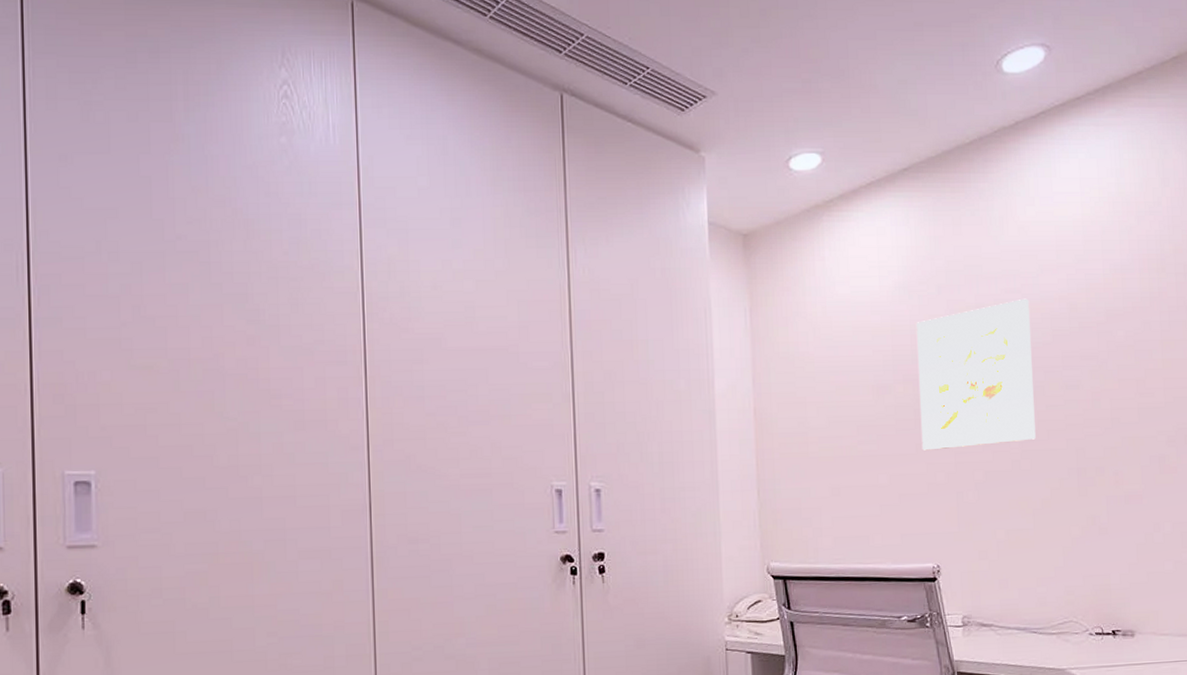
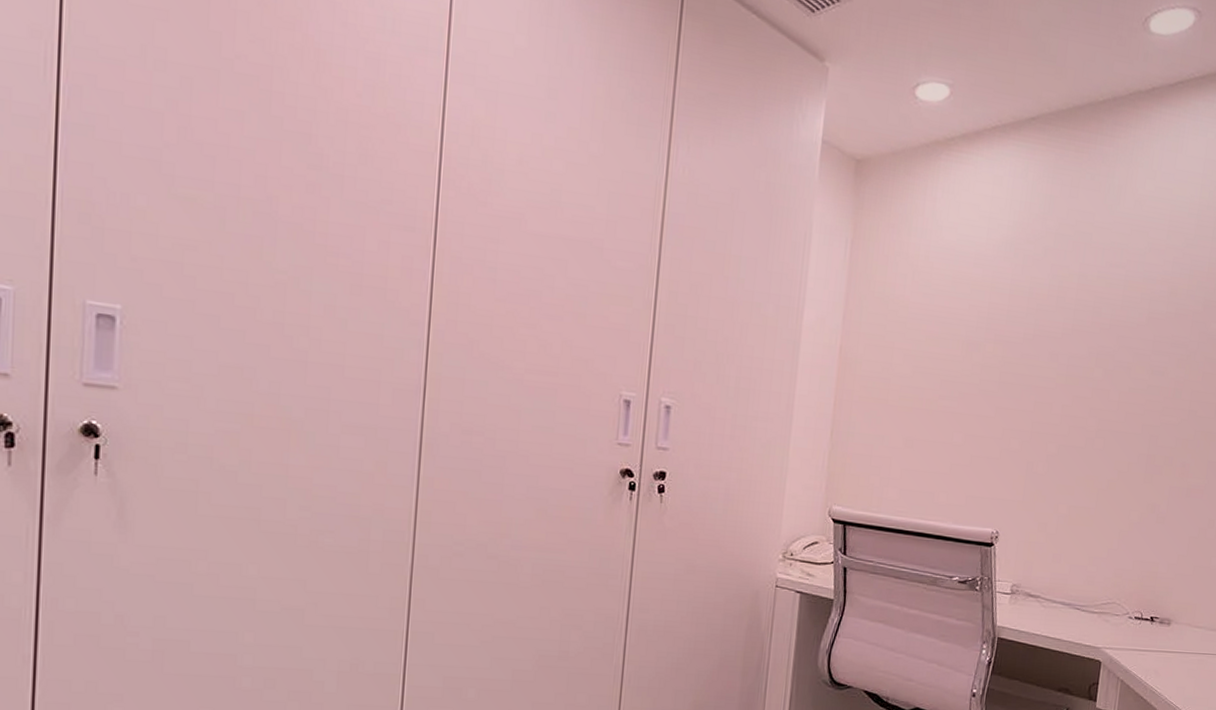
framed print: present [917,298,1036,451] -> none [1001,275,1132,420]

